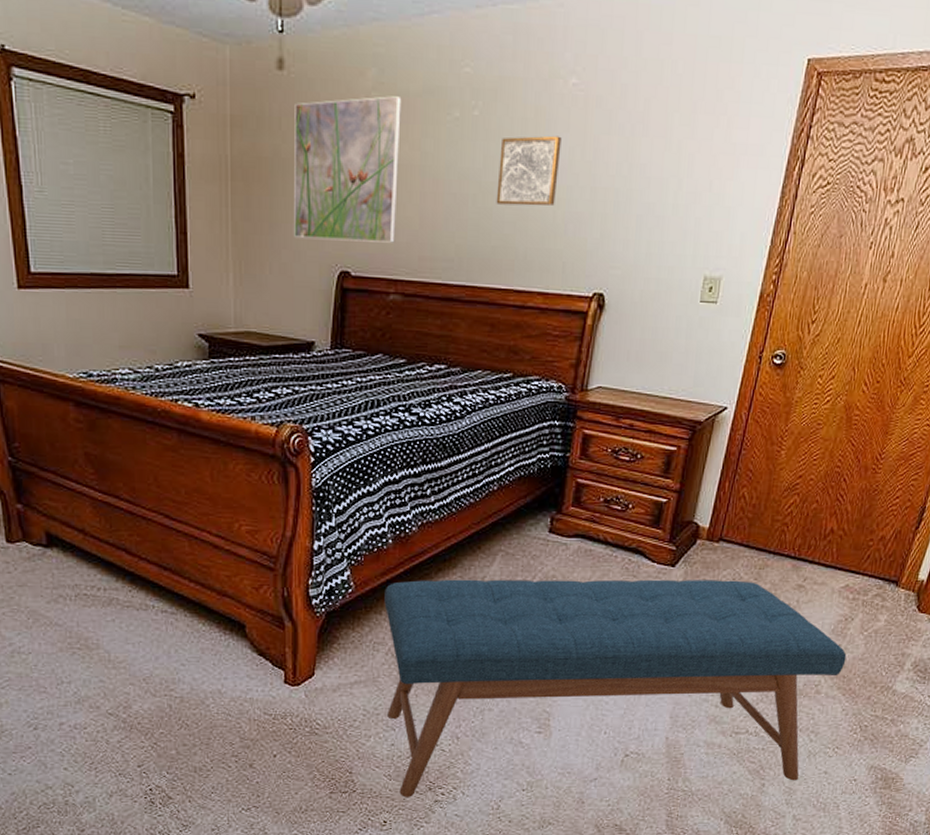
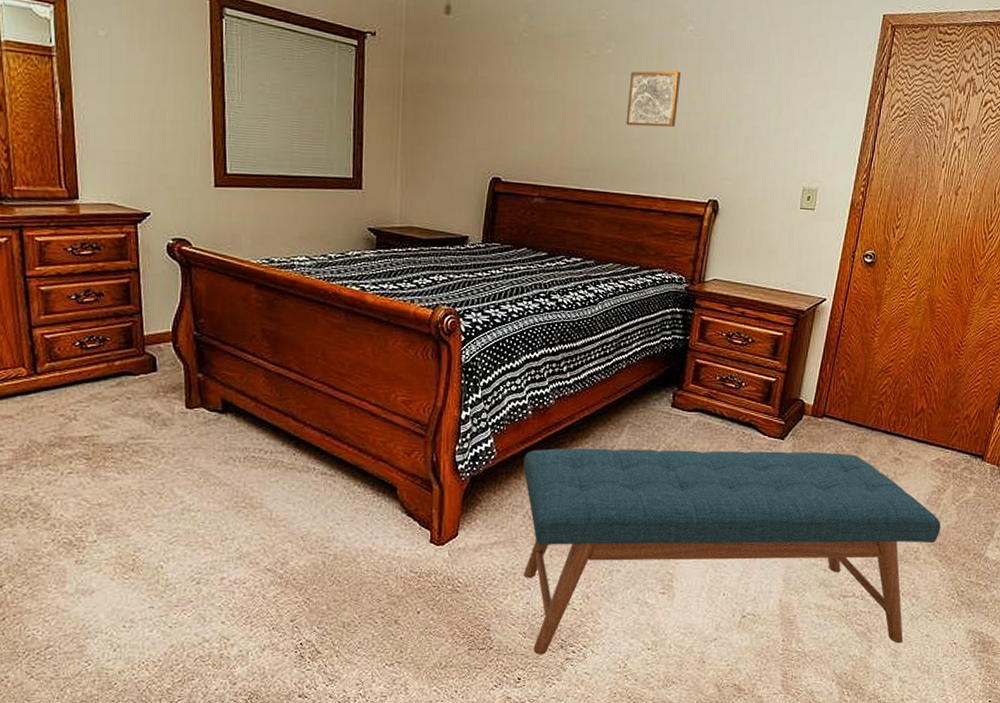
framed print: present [294,96,402,243] -> none [454,37,548,155]

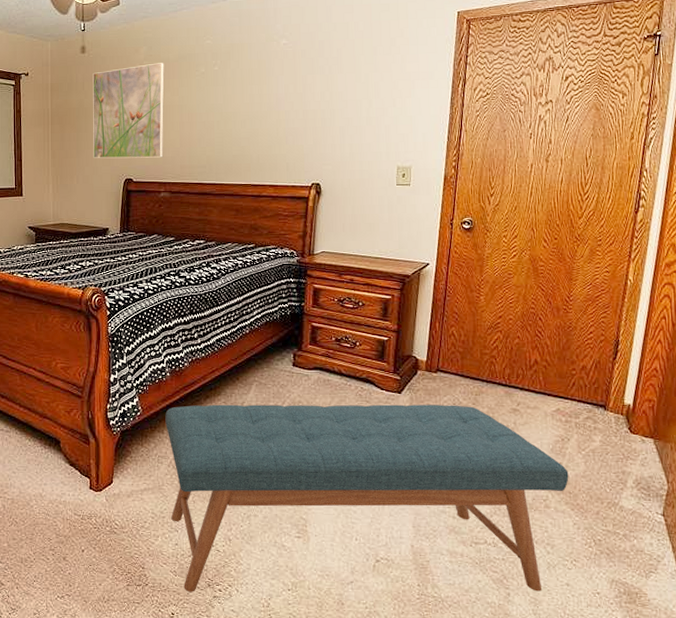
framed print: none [454,37,548,155] -> present [93,63,165,159]
wall art: present [626,71,681,127] -> none [234,78,279,127]

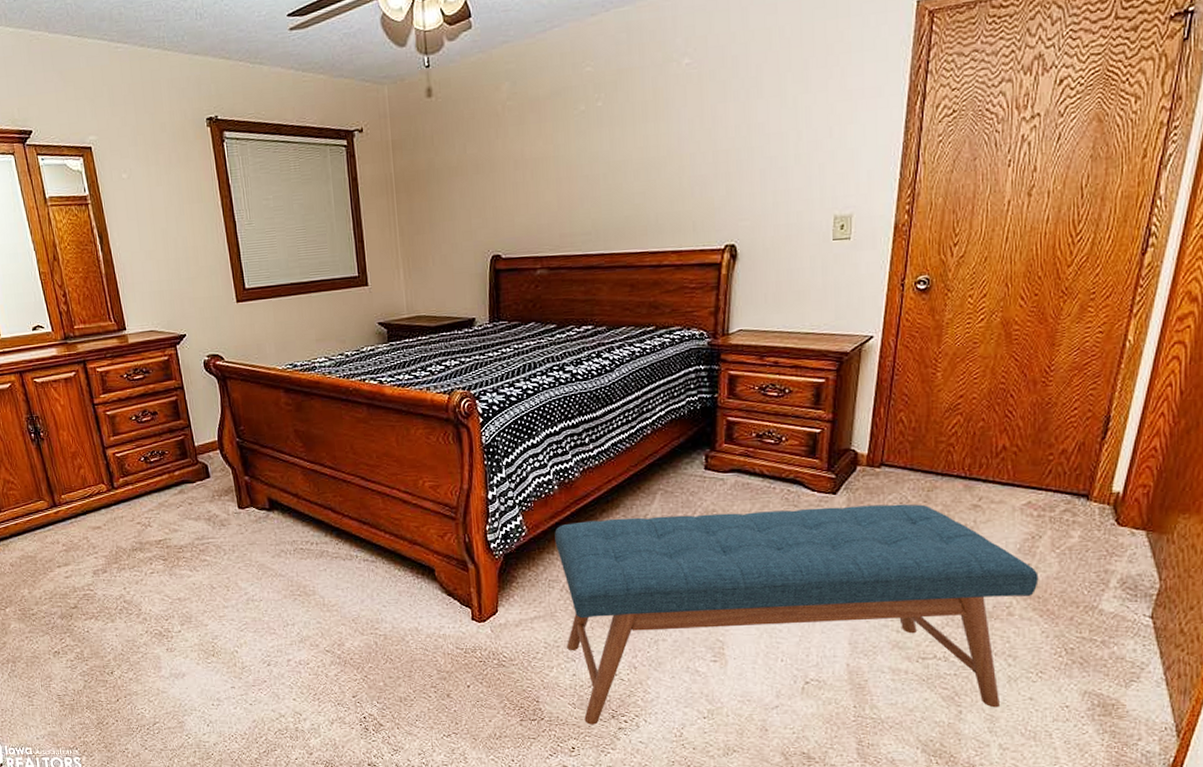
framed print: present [93,63,165,159] -> none [443,101,538,233]

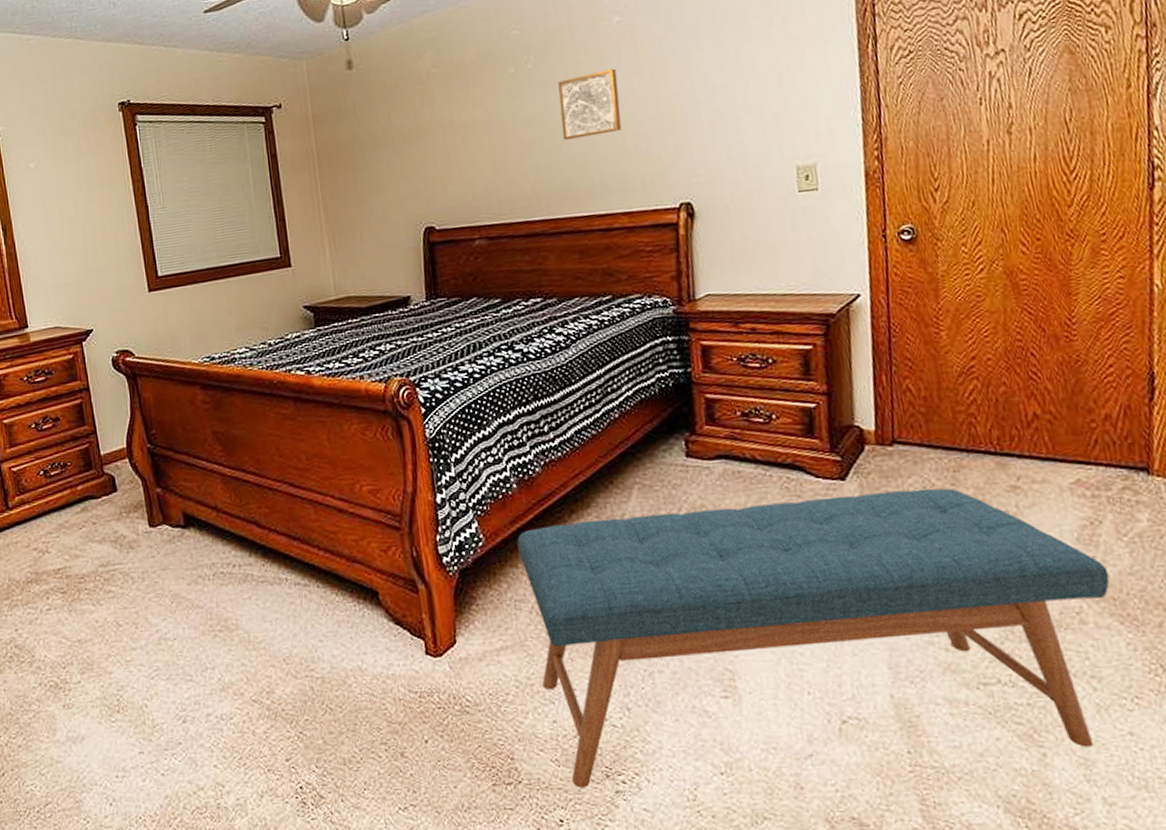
wall art: none [624,111,681,179] -> present [558,68,622,140]

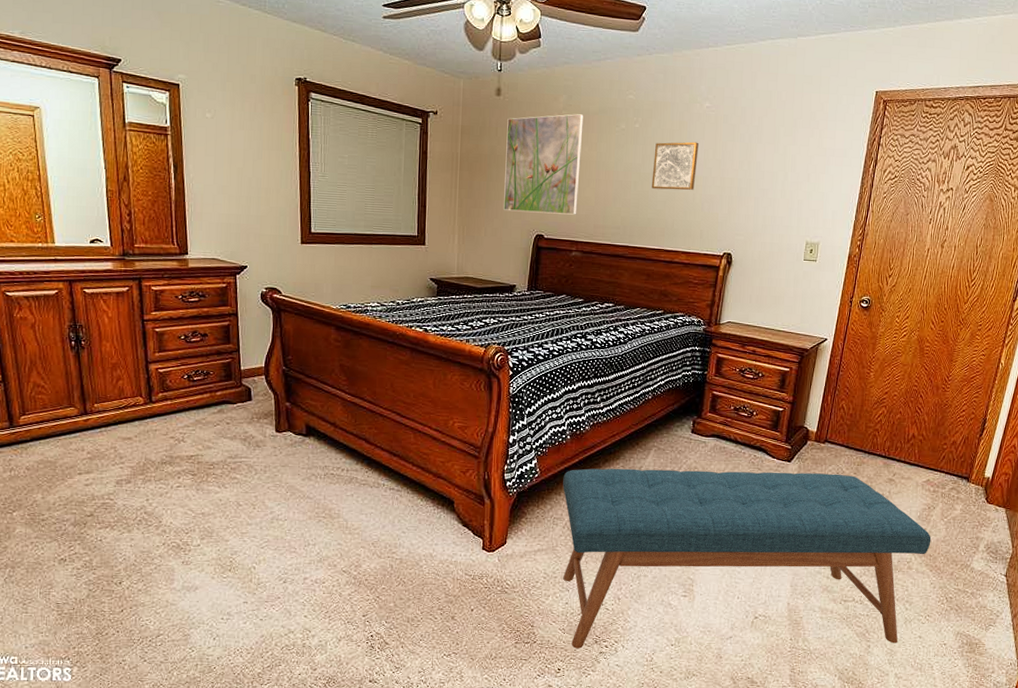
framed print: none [365,68,473,206] -> present [503,114,584,215]

